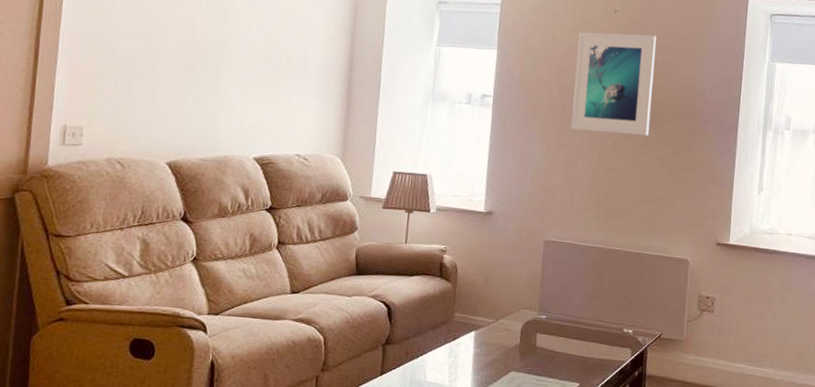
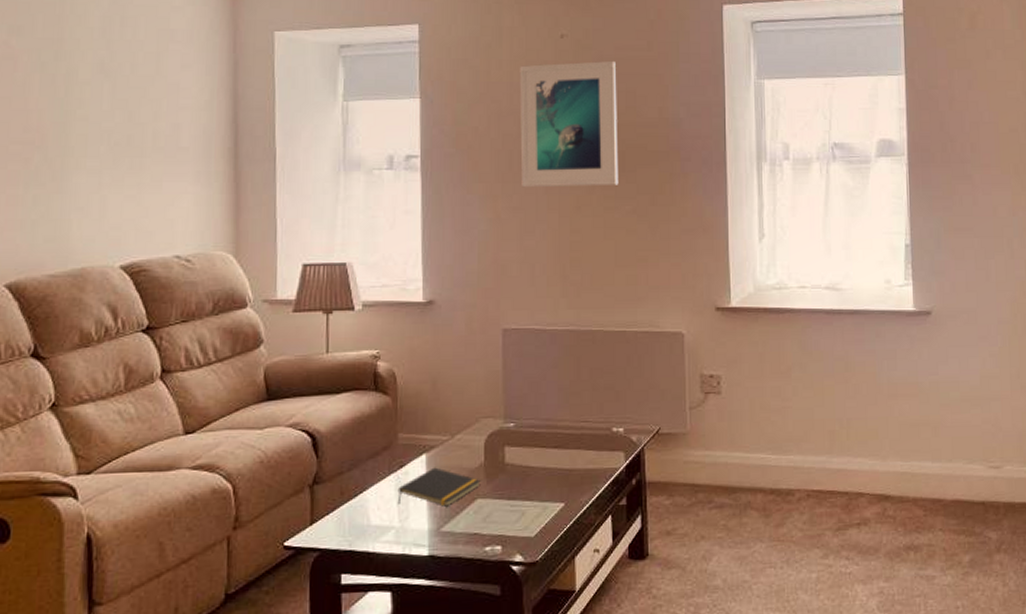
notepad: none [449,342,515,375] -> present [397,467,481,507]

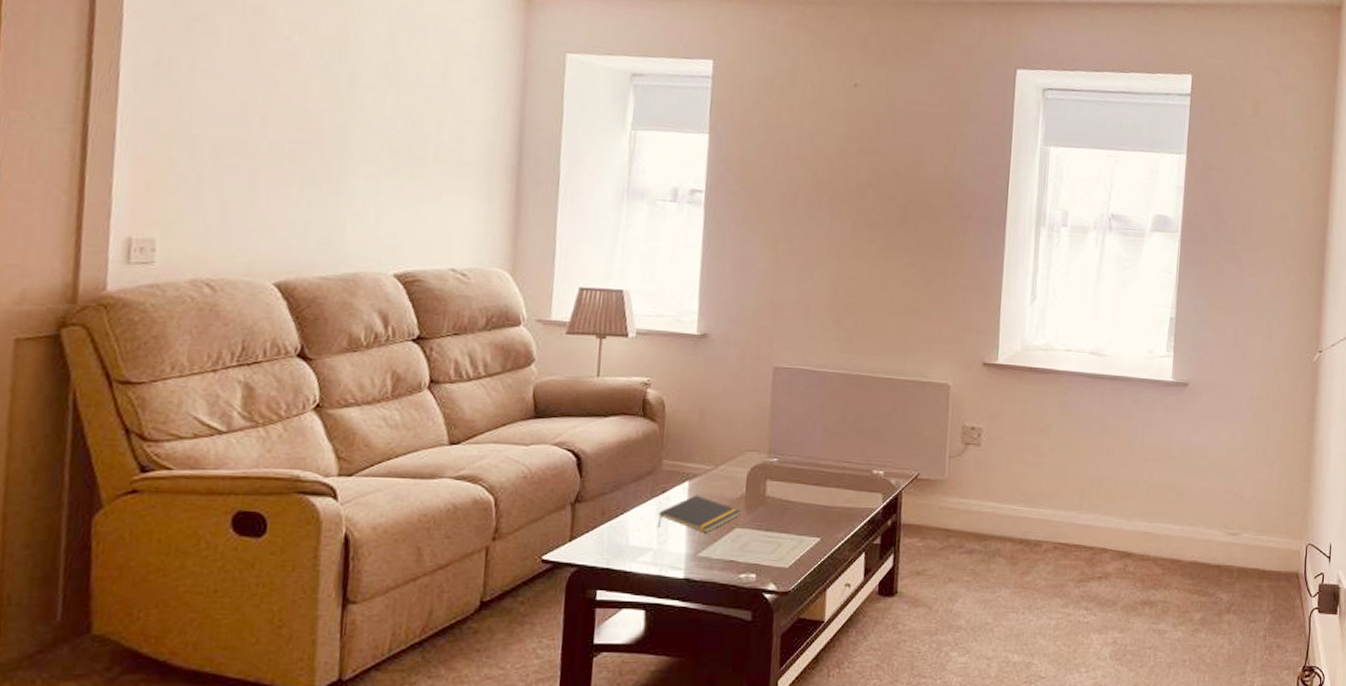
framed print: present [519,60,619,188] -> none [803,110,906,237]

